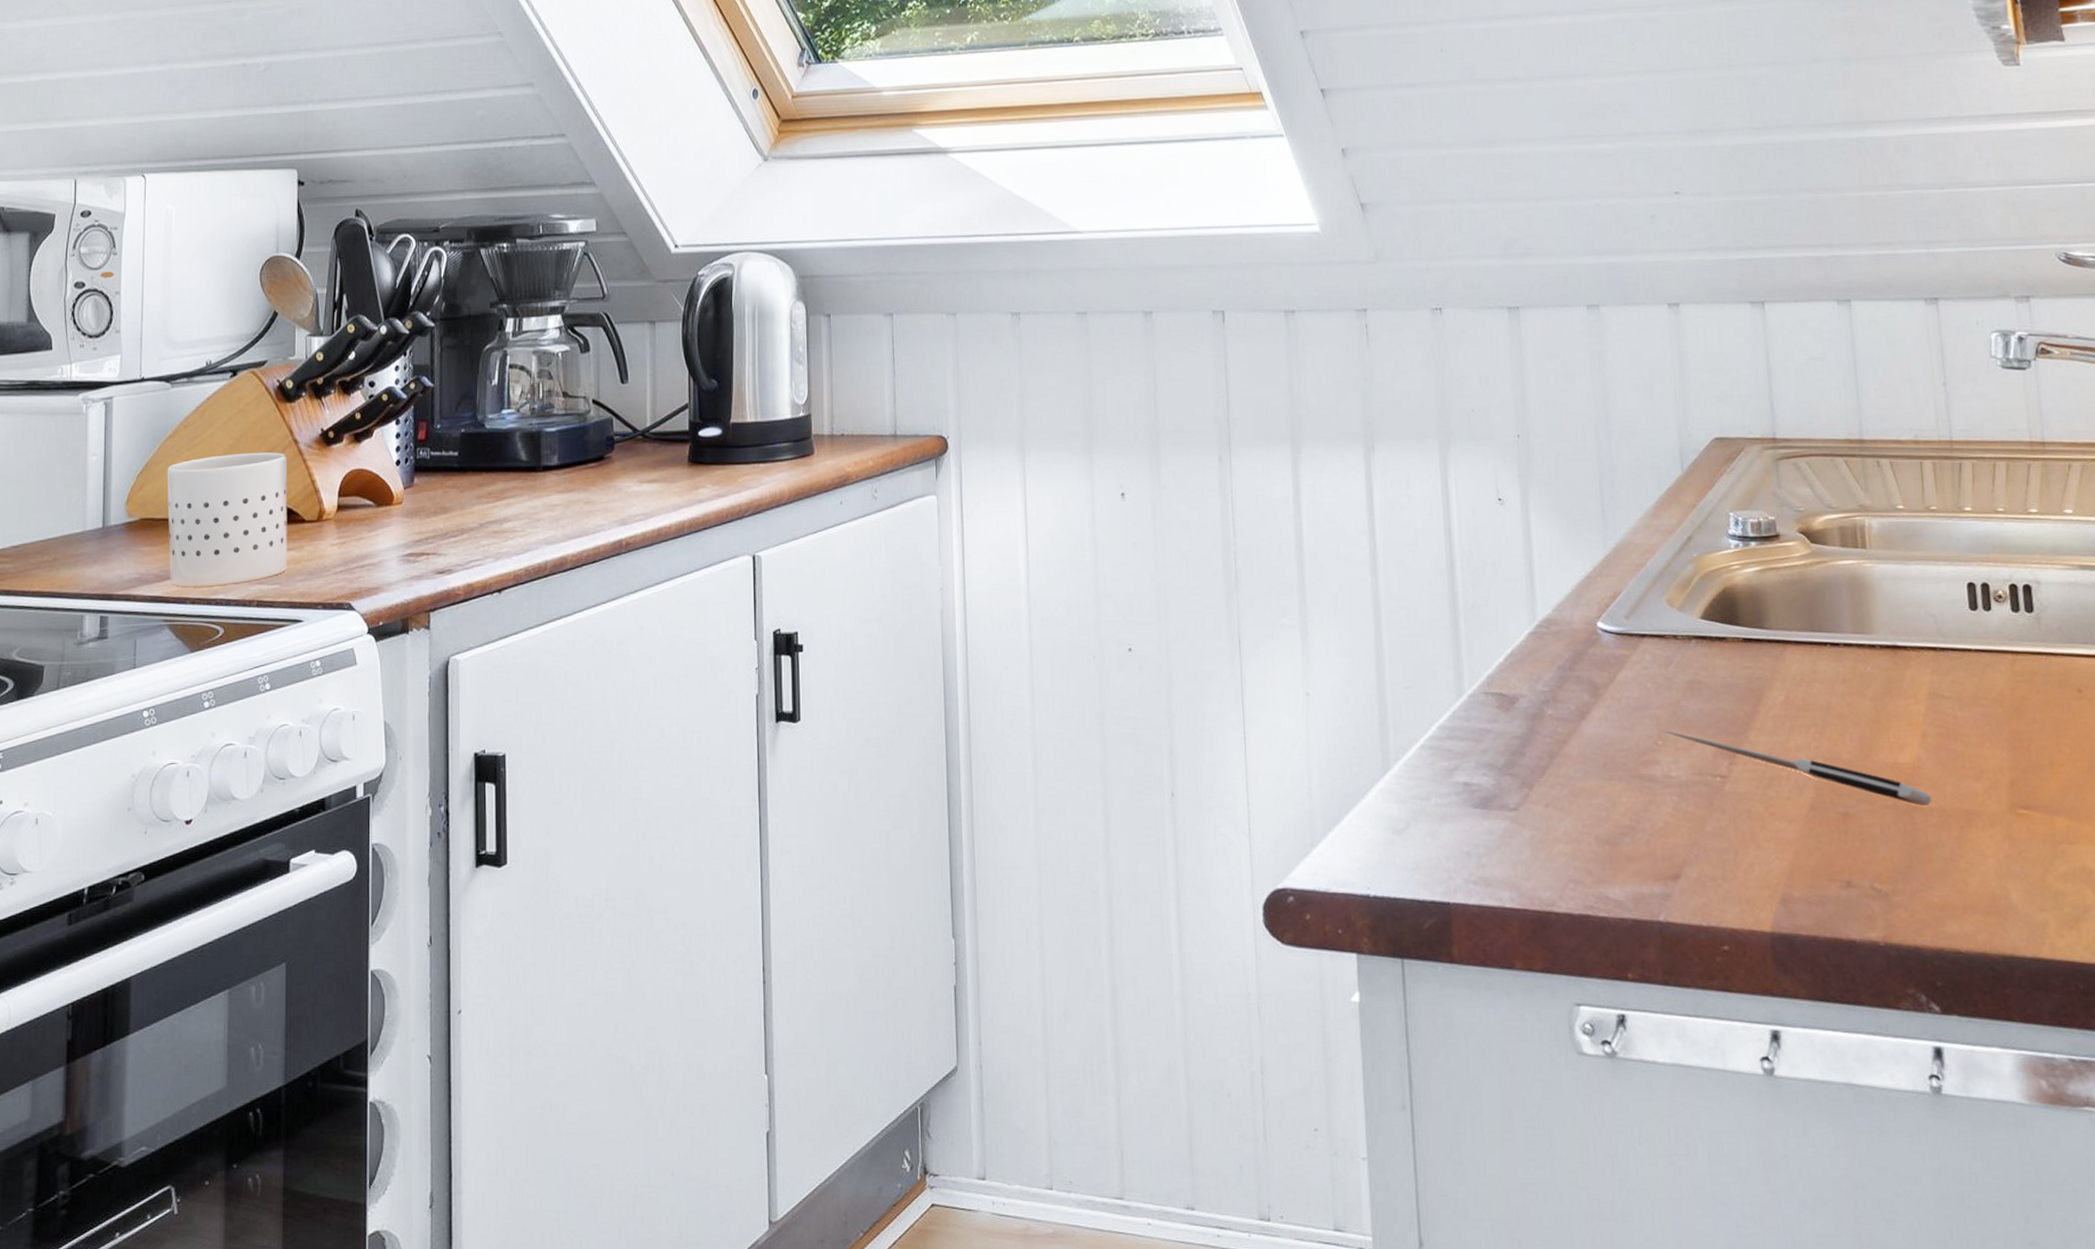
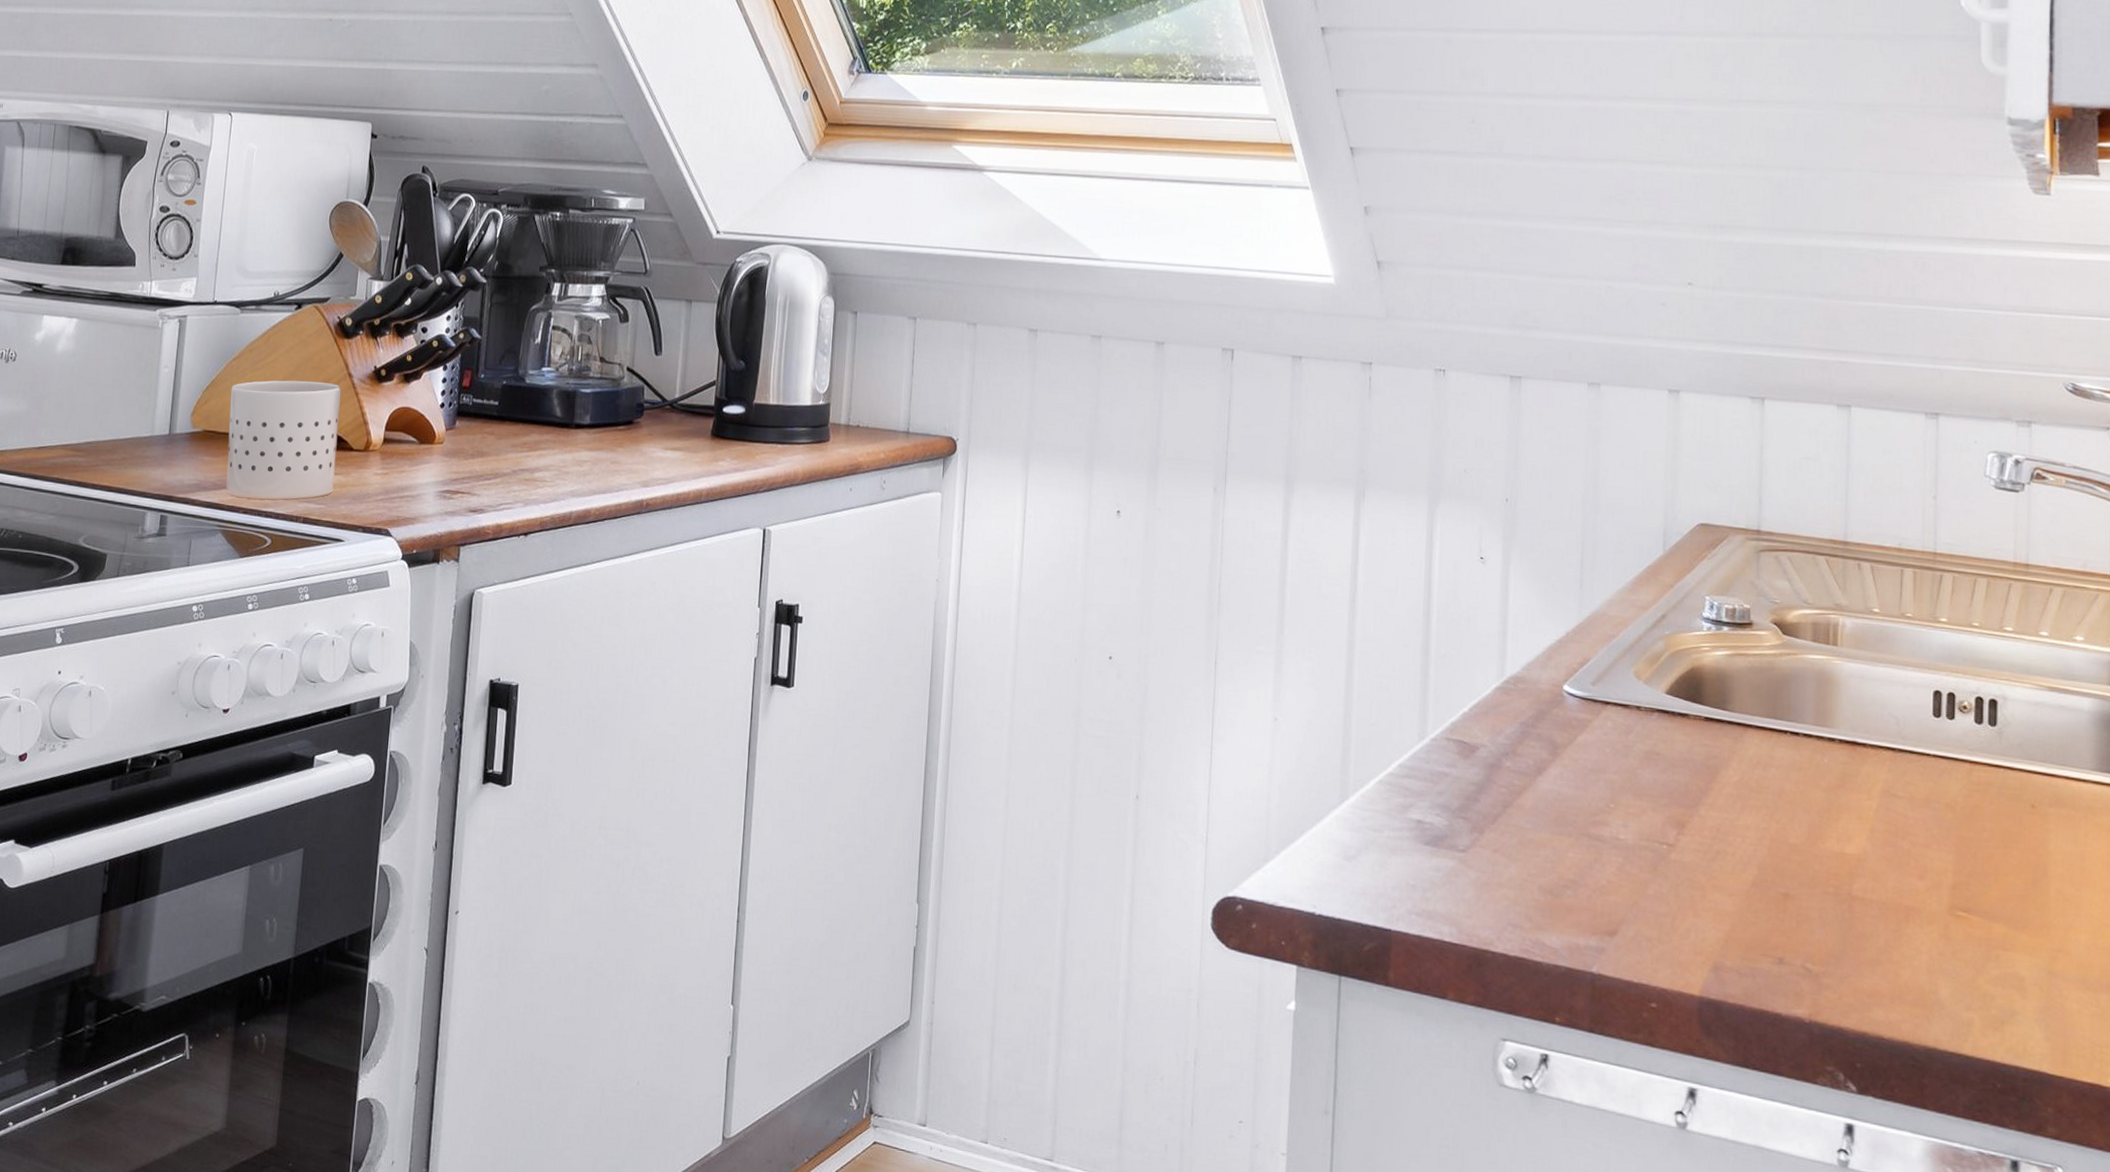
kitchen knife: present [1662,730,1932,806] -> none [1615,794,1873,897]

